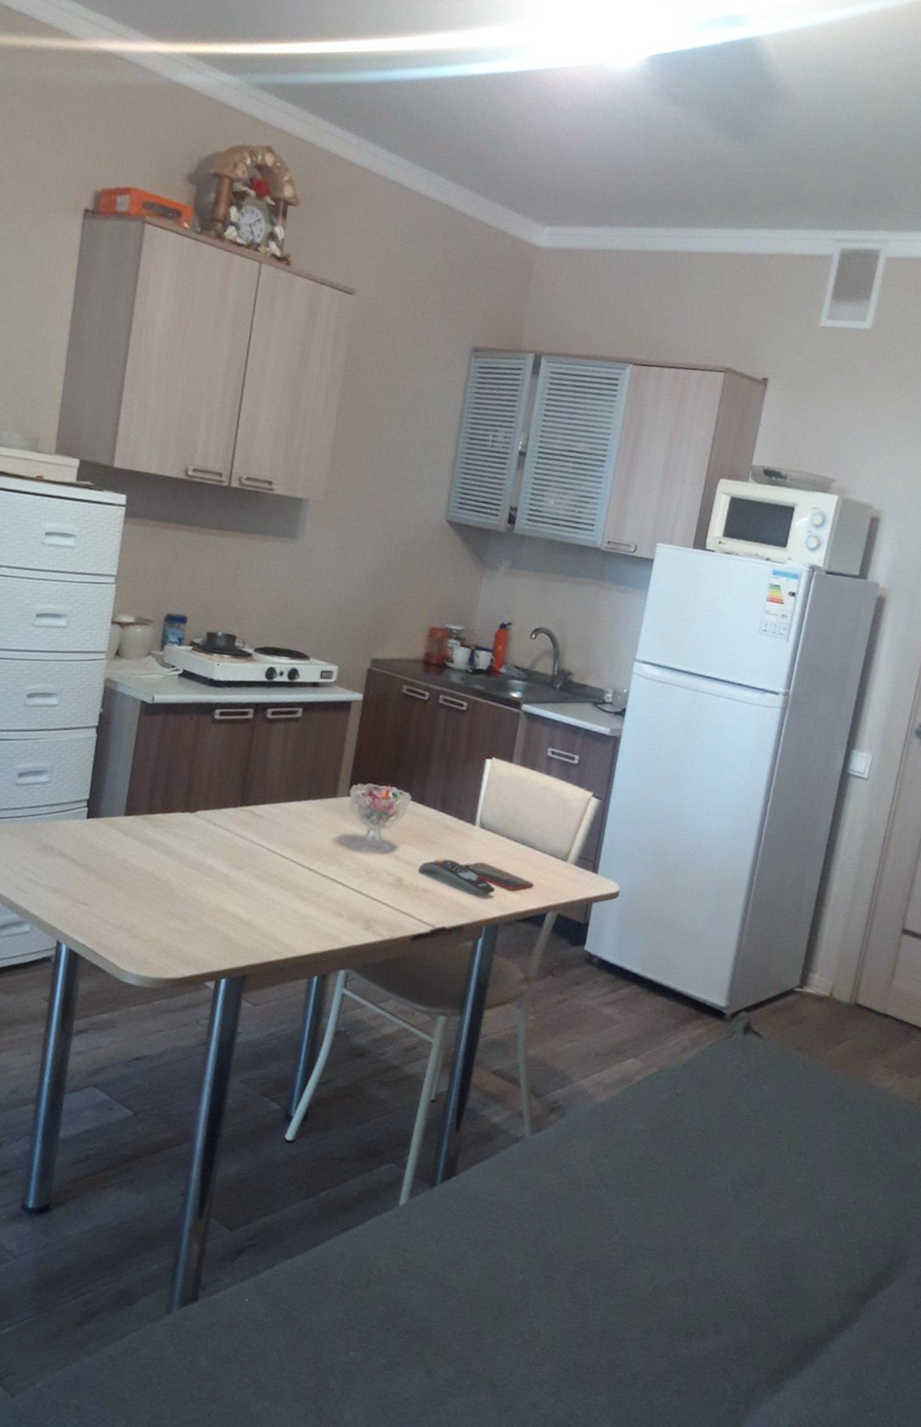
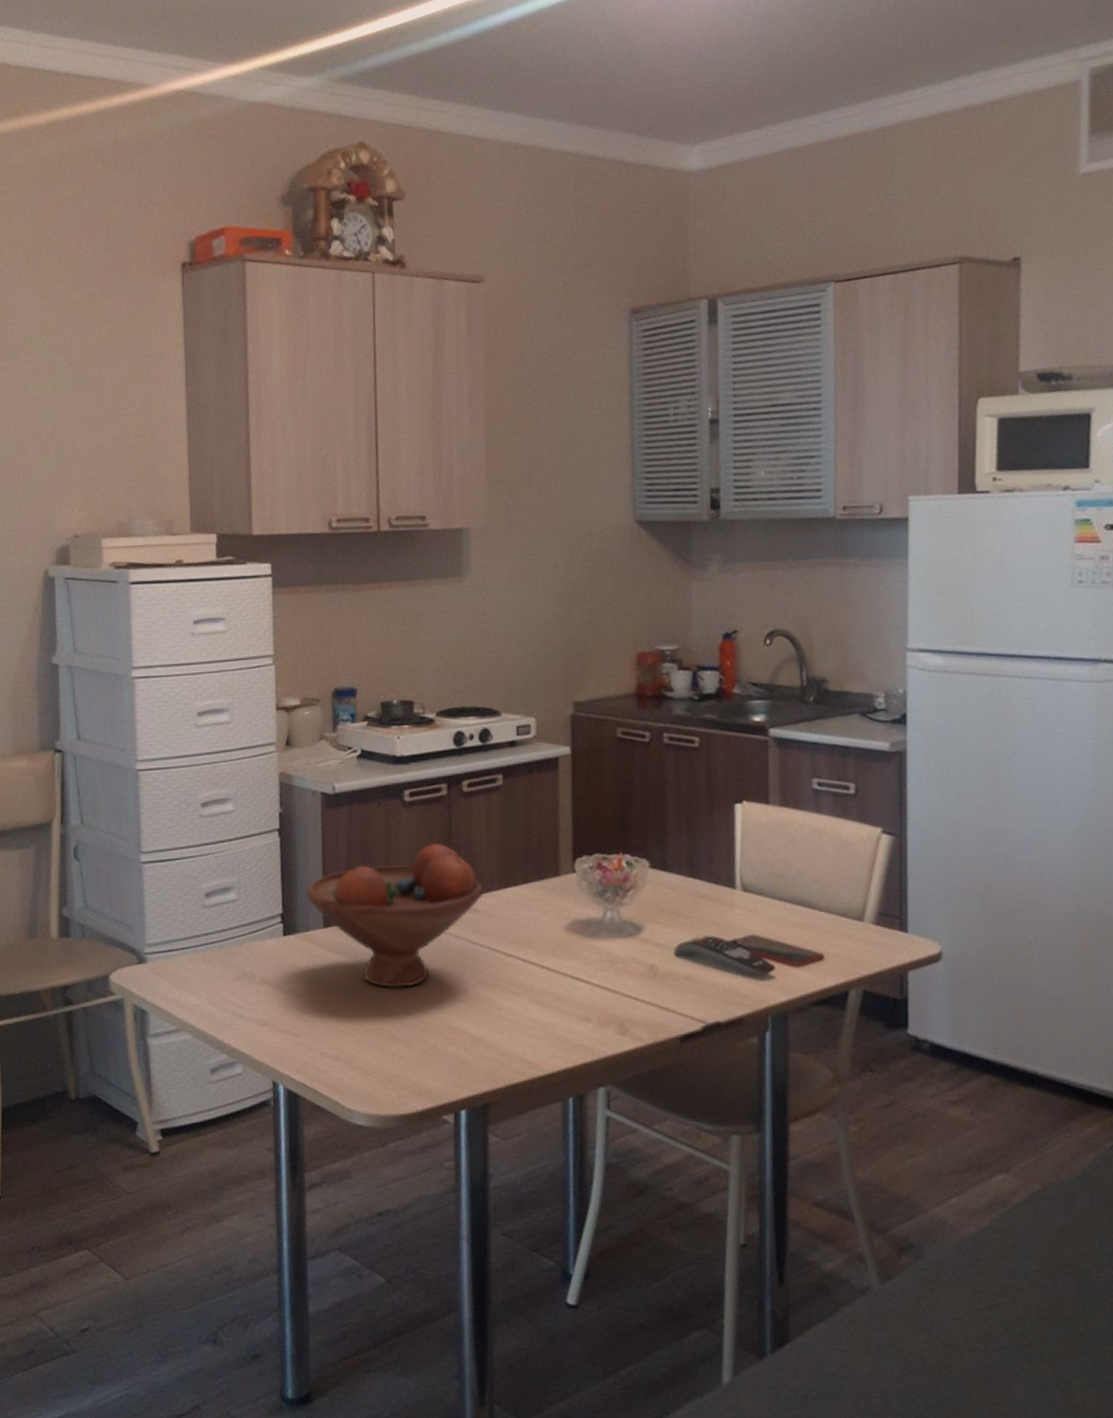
fruit bowl: none [113,756,271,874] -> present [306,843,484,989]

